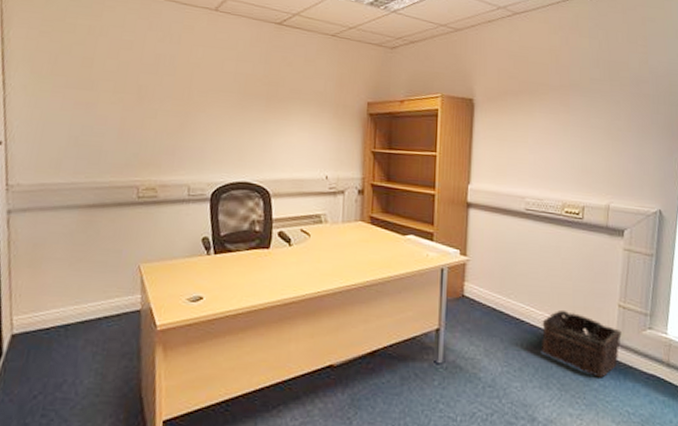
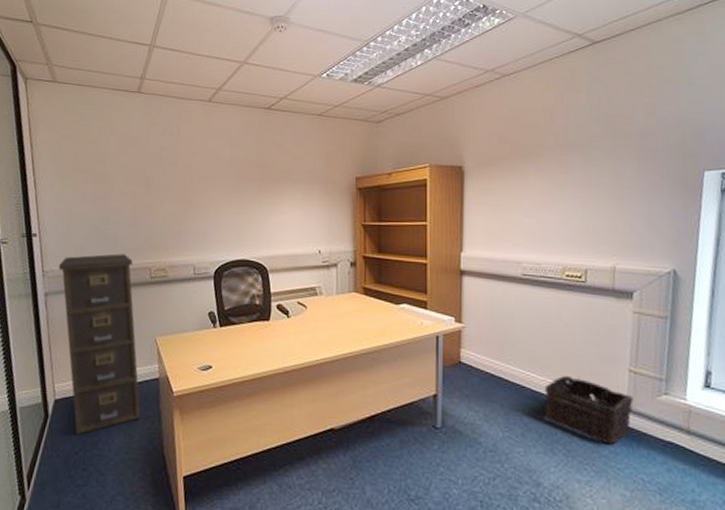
filing cabinet: none [26,169,118,376] -> present [58,254,141,435]

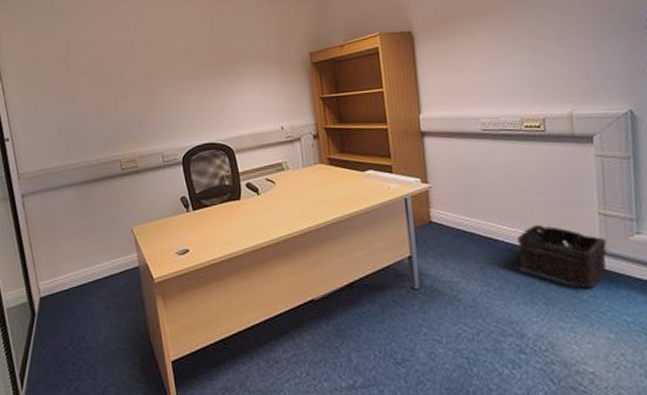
filing cabinet: present [58,254,141,435] -> none [32,149,124,331]

